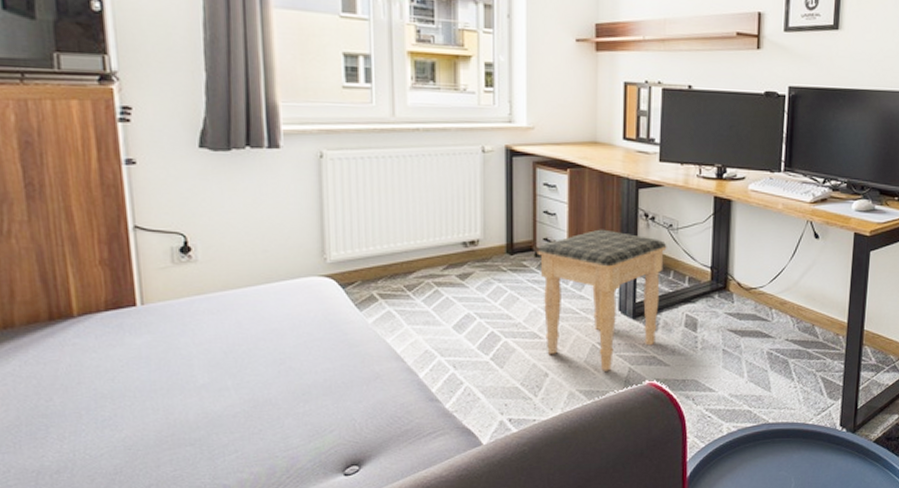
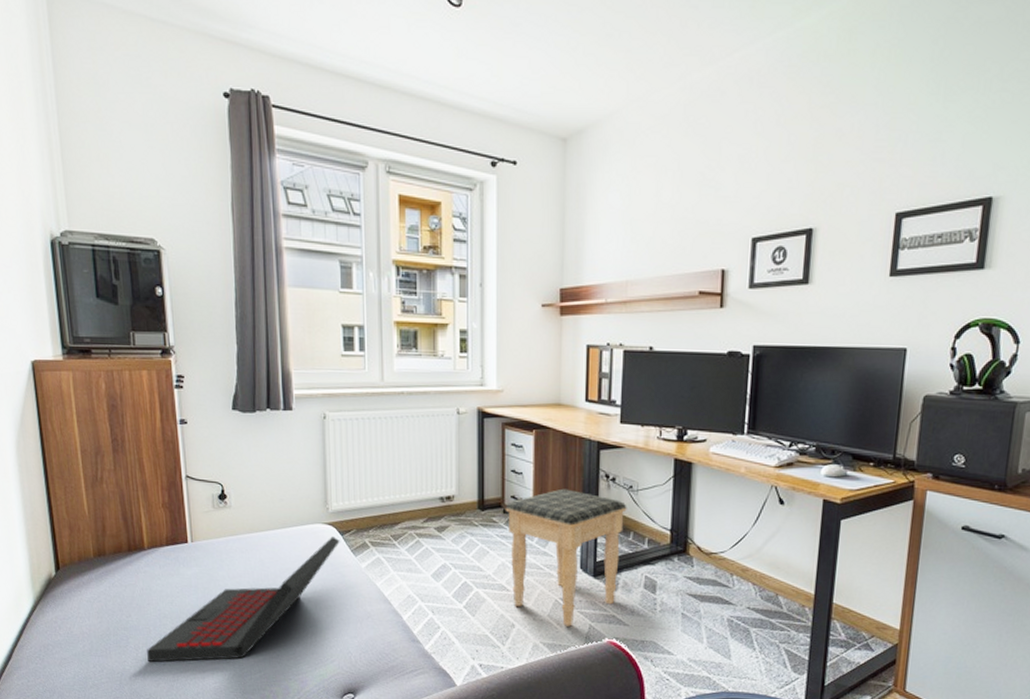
laptop: none [76,290,341,453] -> present [147,536,340,662]

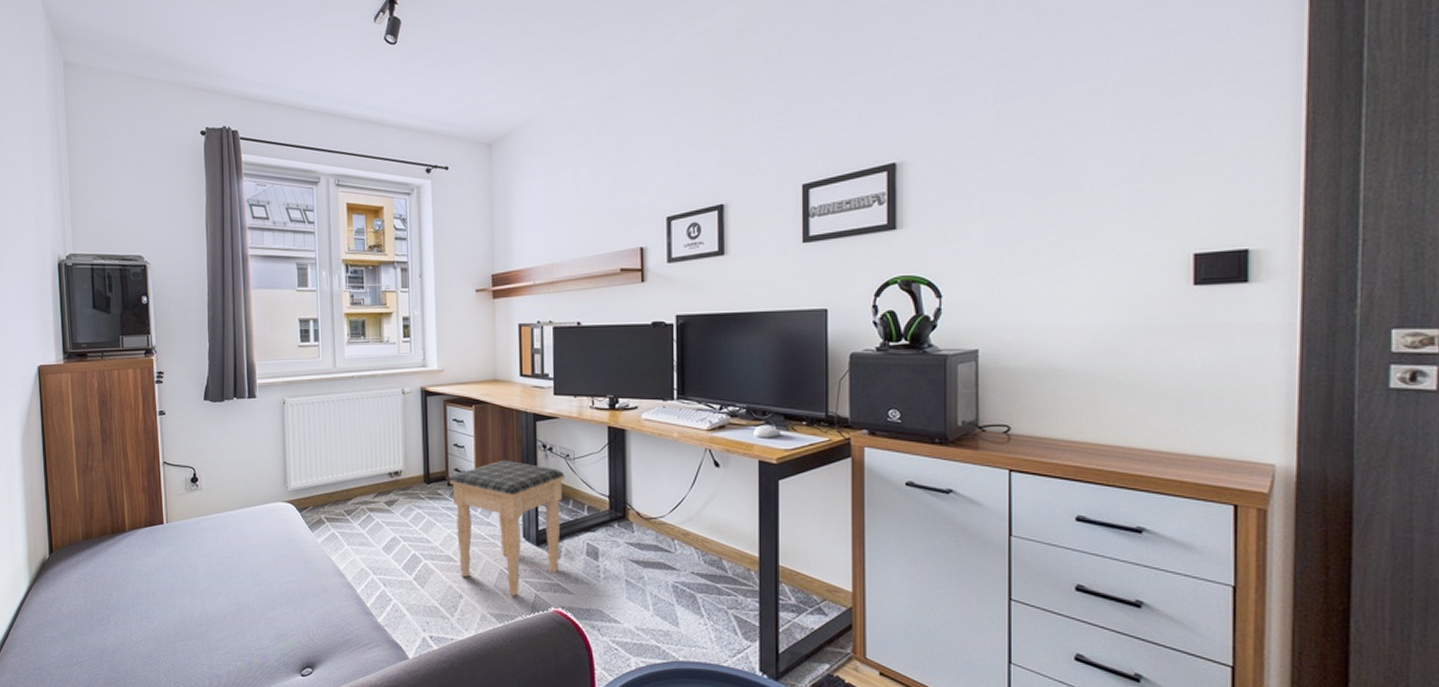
laptop: present [147,536,340,662] -> none [125,514,298,639]

